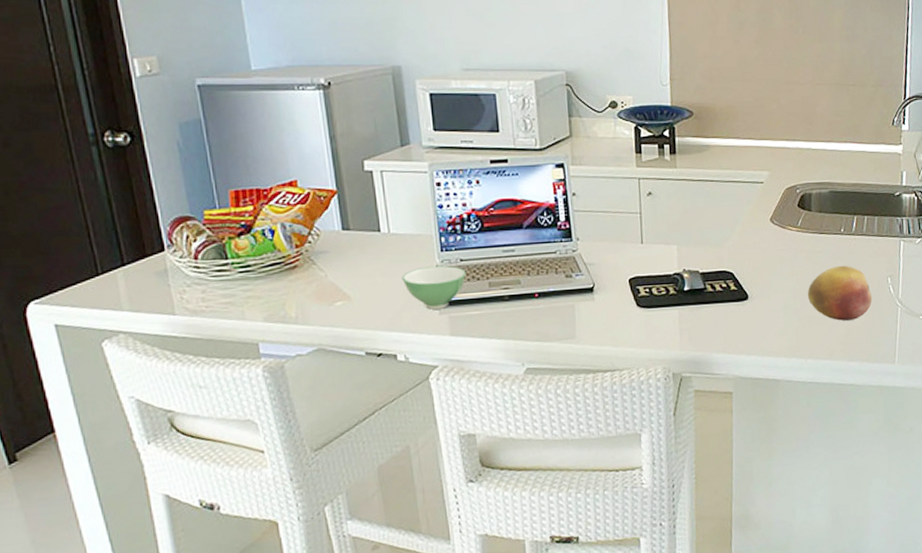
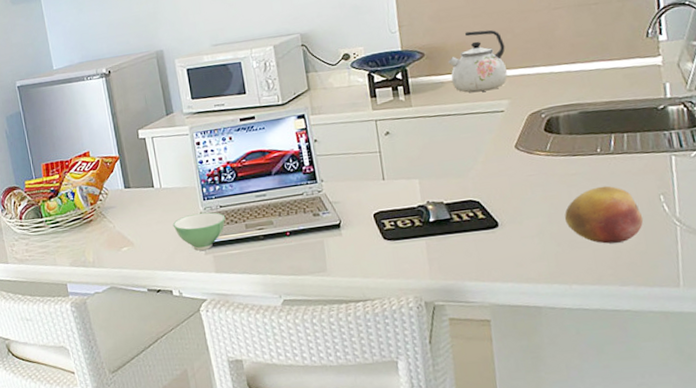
kettle: none [715,95,770,160] -> present [448,30,508,93]

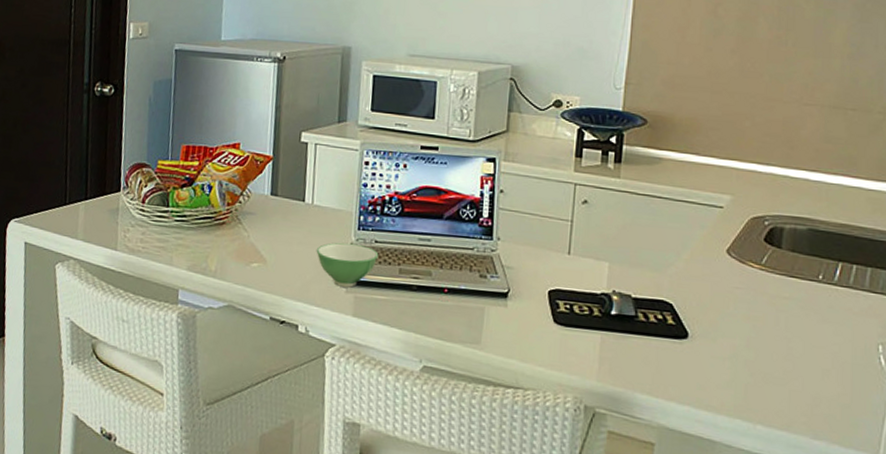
kettle: present [448,30,508,93] -> none [671,107,741,181]
fruit: present [564,185,644,244] -> none [764,318,854,389]

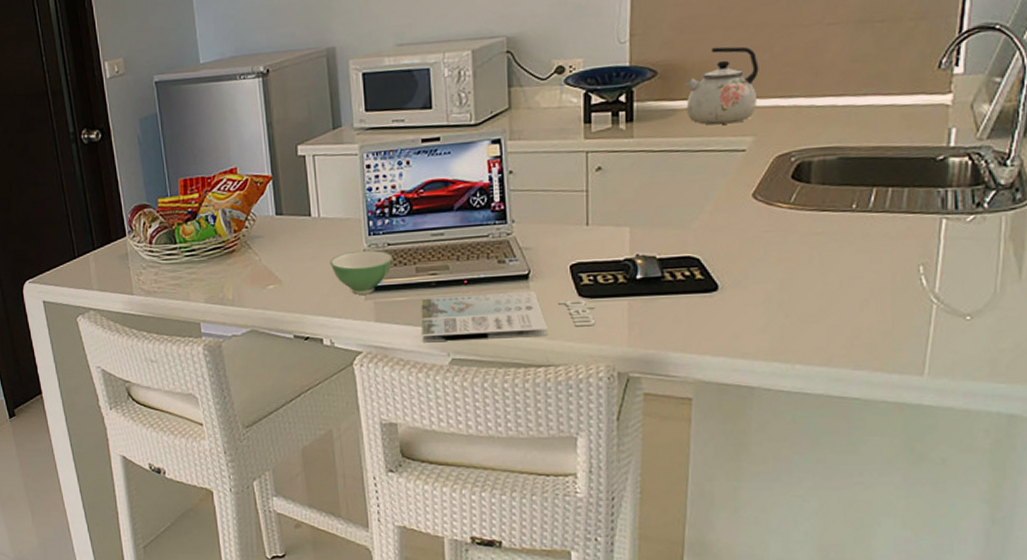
magazine: none [396,300,569,357] -> present [421,290,596,343]
kettle: none [671,107,741,181] -> present [685,46,759,125]

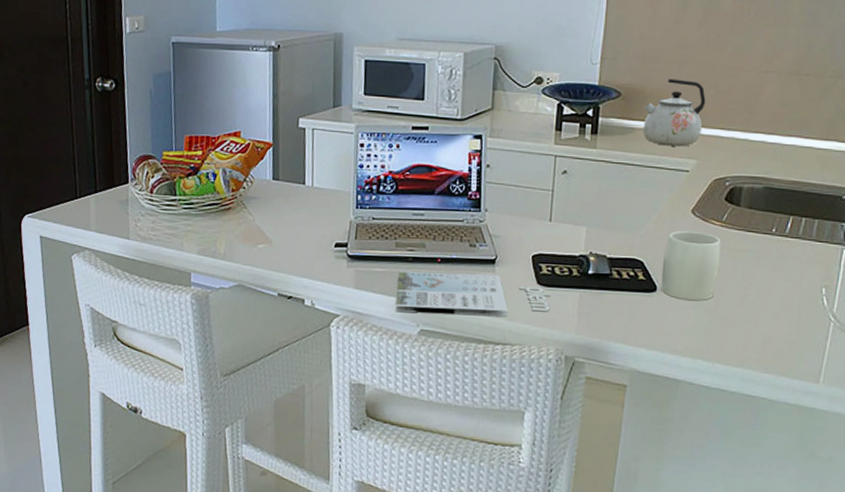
bowl: present [329,250,393,295] -> none [318,221,376,262]
mug: none [722,217,793,297] -> present [661,230,722,302]

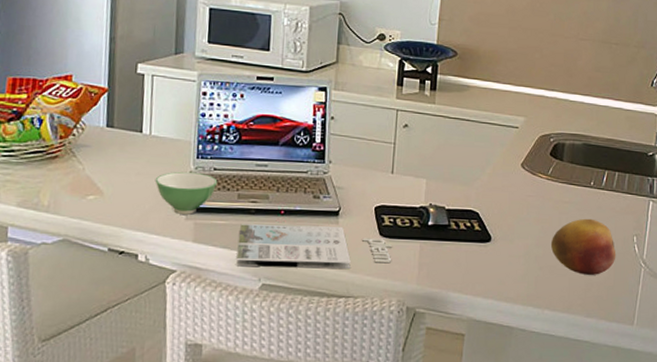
bowl: none [318,221,376,262] -> present [155,171,218,215]
kettle: present [642,78,706,147] -> none [477,41,532,105]
mug: present [661,230,722,302] -> none [495,183,548,251]
fruit: none [723,268,801,329] -> present [550,218,616,275]

